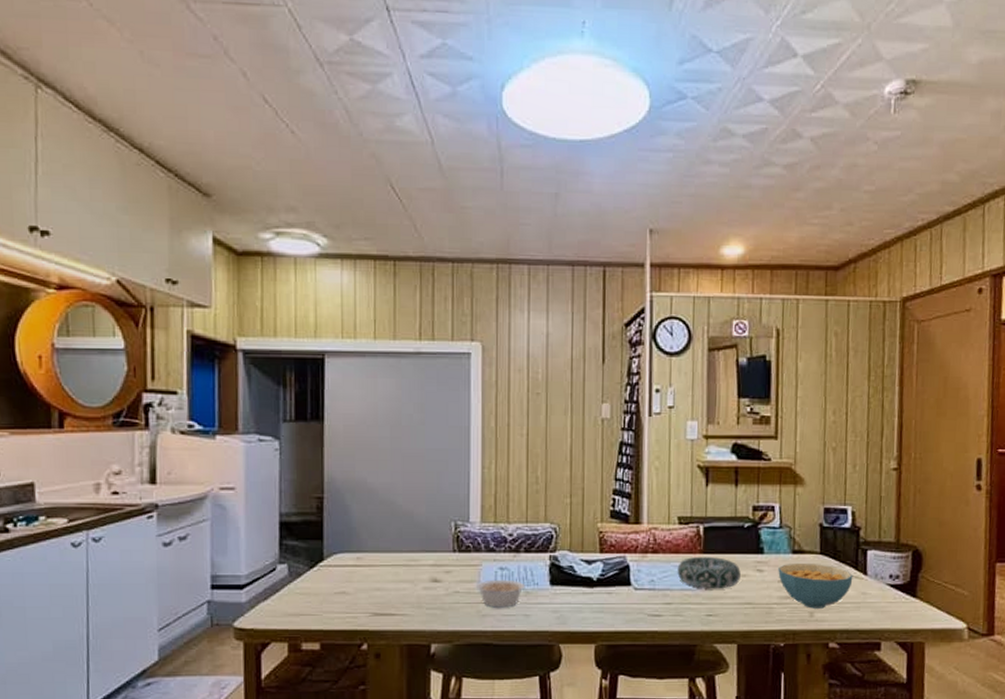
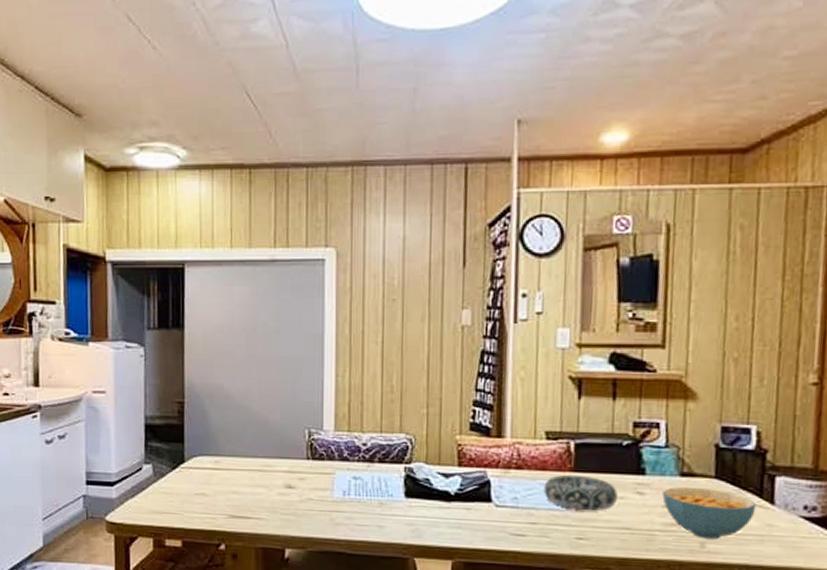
legume: present [475,579,526,608] -> none [329,488,380,518]

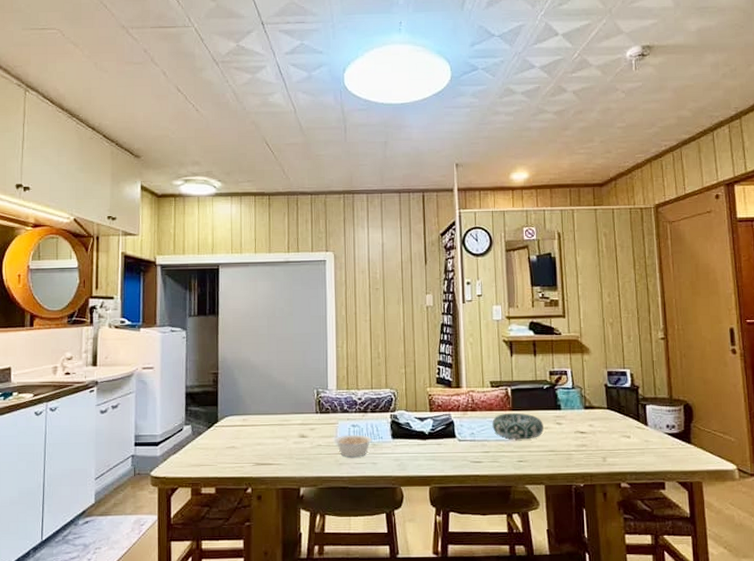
legume: none [329,488,380,518] -> present [333,434,373,458]
cereal bowl: present [662,486,757,539] -> none [574,416,636,454]

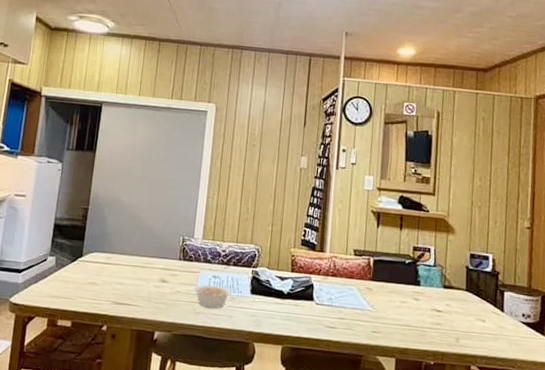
decorative bowl: present [492,412,544,440] -> none [350,282,401,311]

